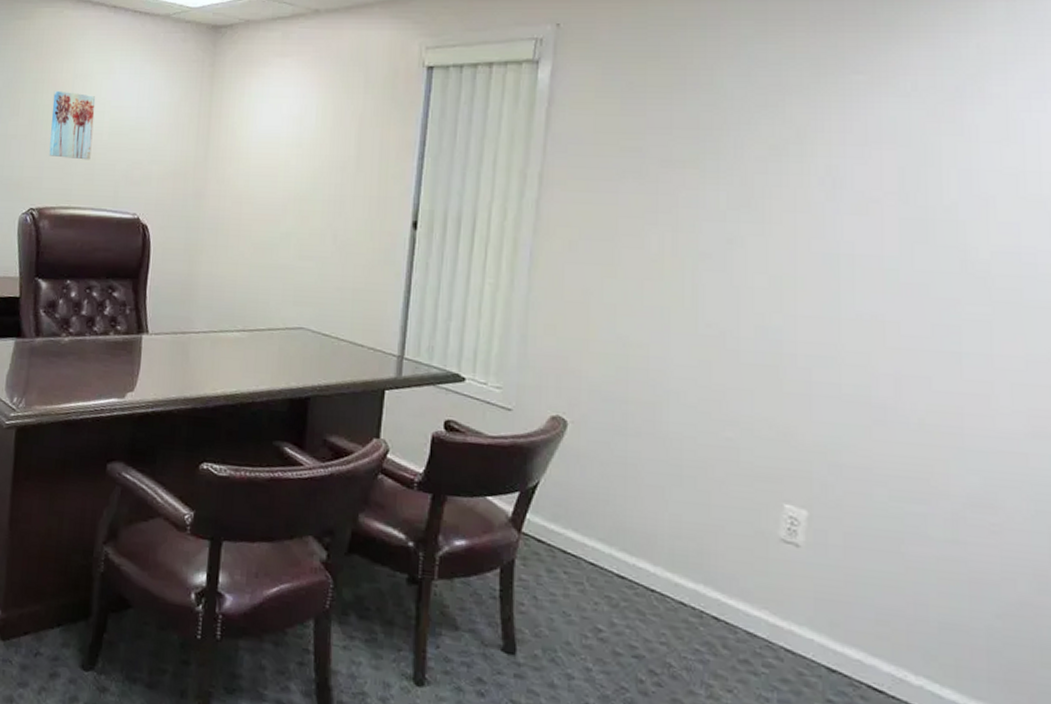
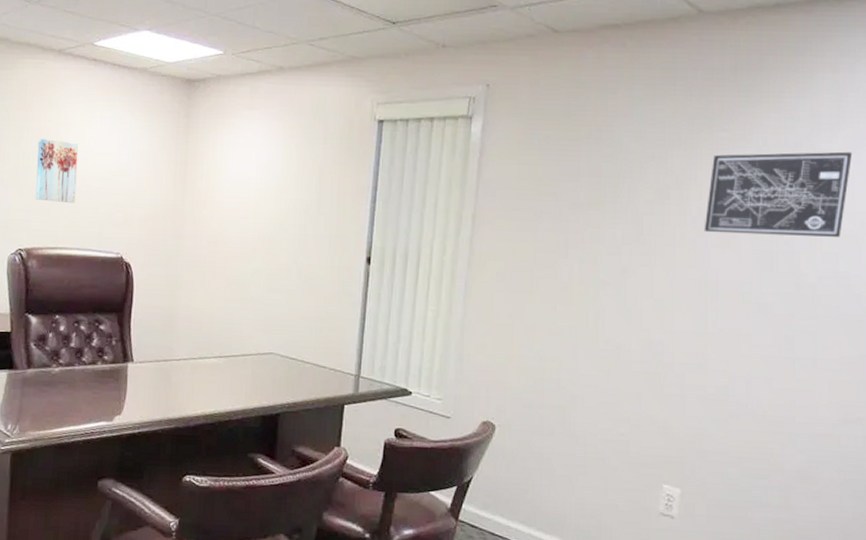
wall art: none [834,96,1036,203] -> present [704,151,852,237]

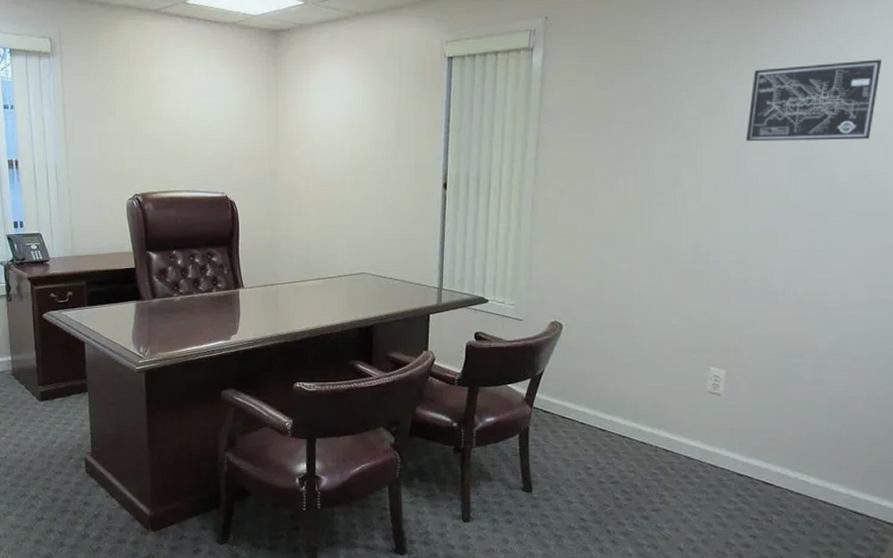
wall art: present [35,138,78,204] -> none [144,92,182,151]

